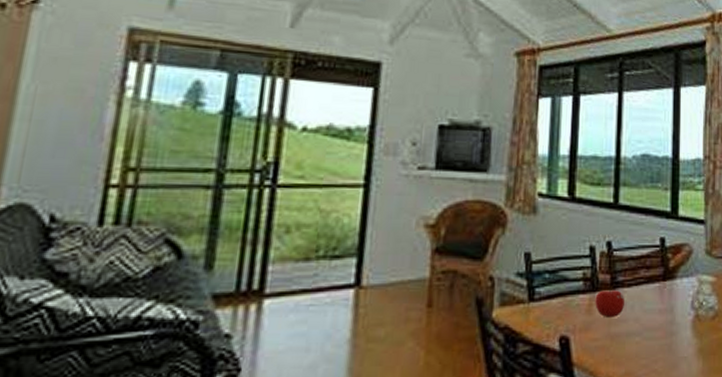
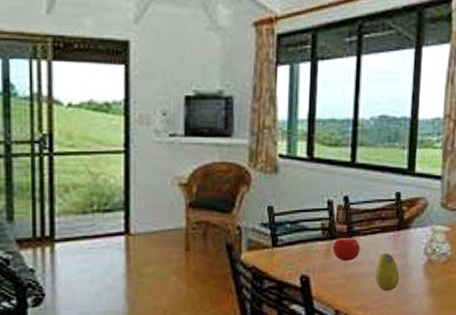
fruit: none [641,307,667,353] -> present [375,252,400,291]

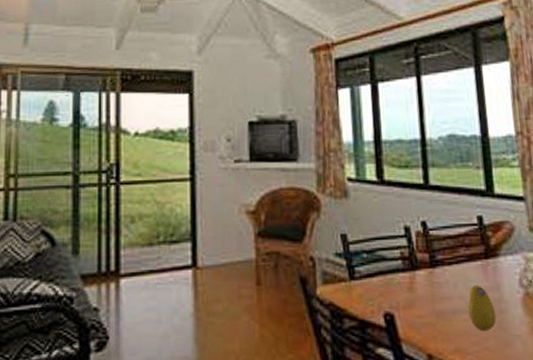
fruit: present [332,235,360,262] -> none [415,264,447,296]

